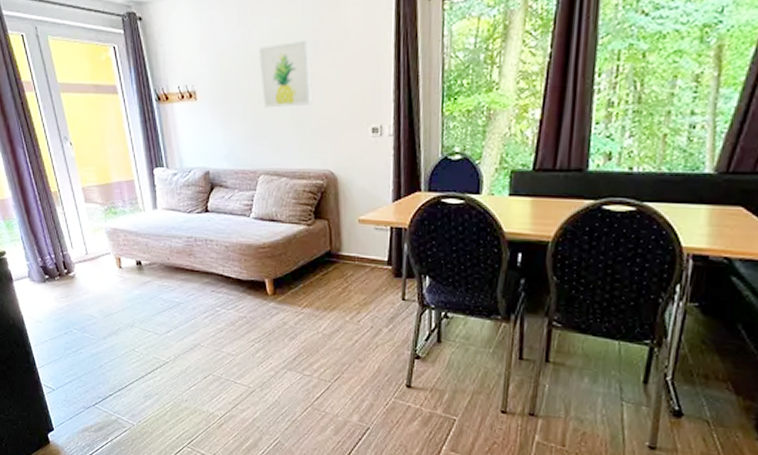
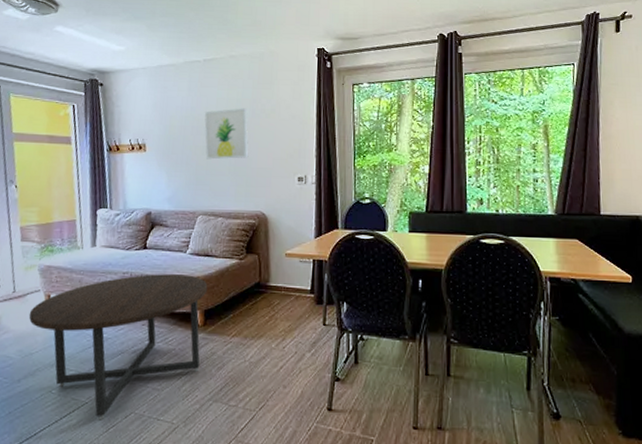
coffee table: none [103,239,275,379] -> present [28,274,208,421]

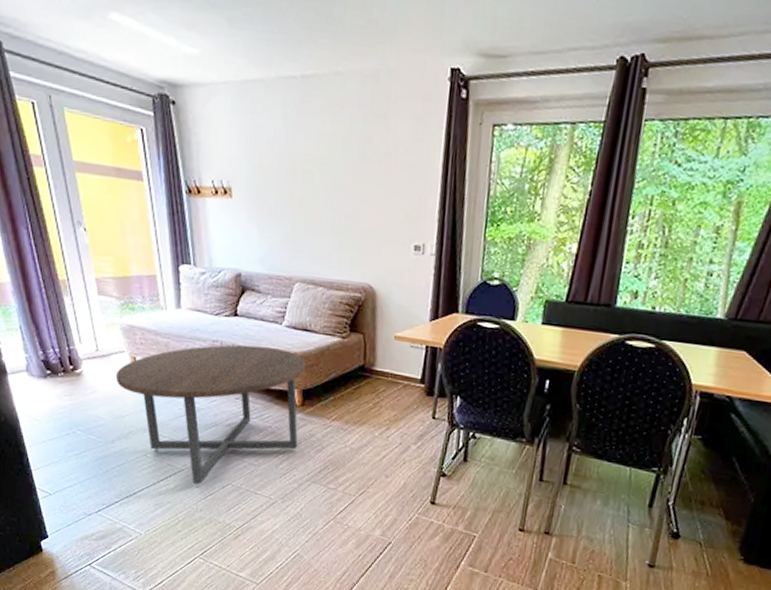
wall art: present [204,108,249,160] -> none [302,148,356,216]

